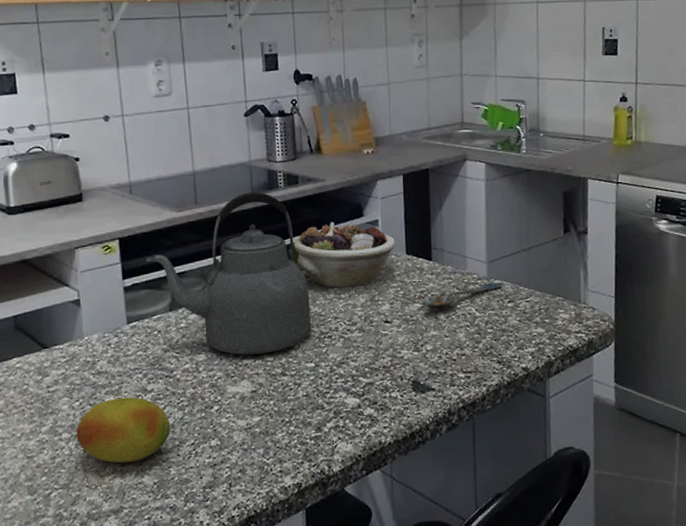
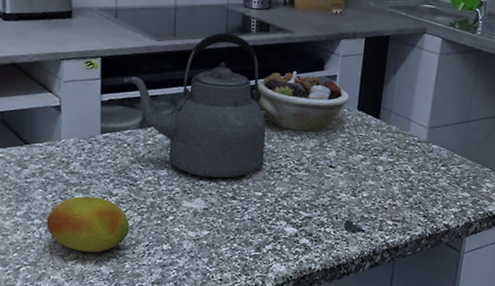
spoon: present [421,282,503,309] -> none [364,146,440,163]

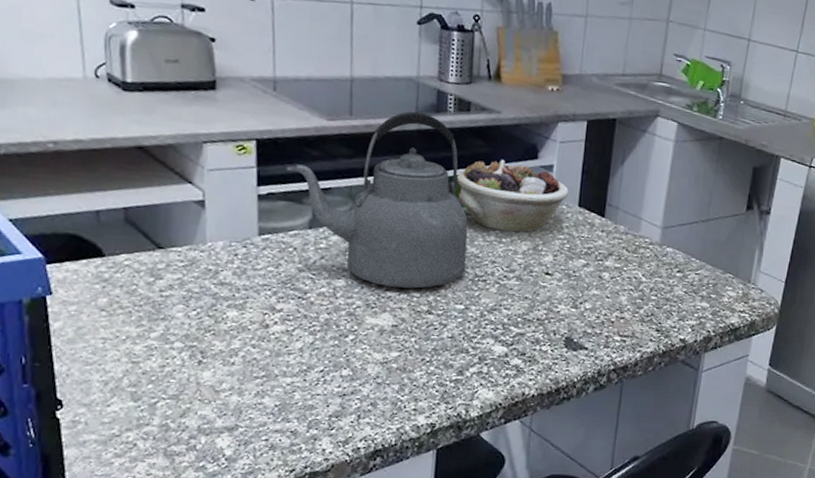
fruit: present [46,196,130,253] -> none [190,312,299,382]

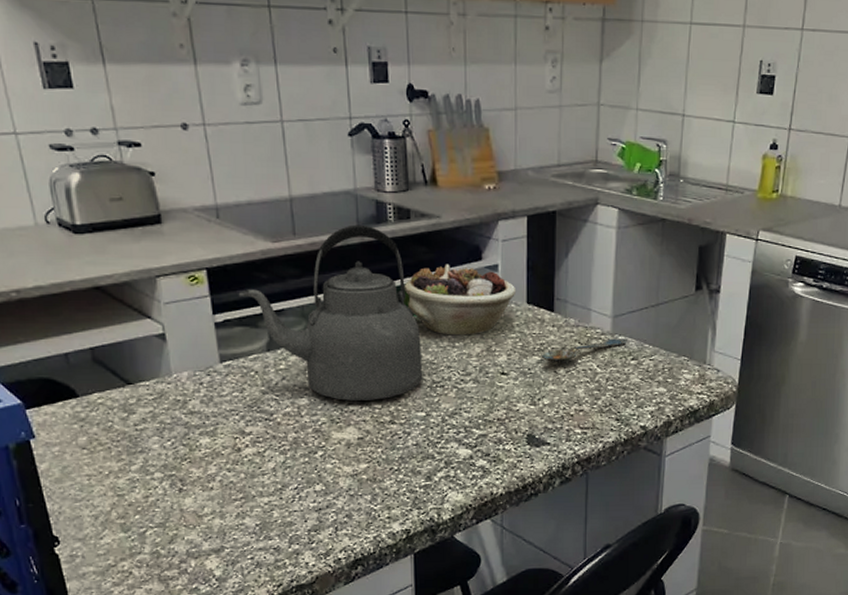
spoon: none [587,249,675,269] -> present [541,338,627,363]

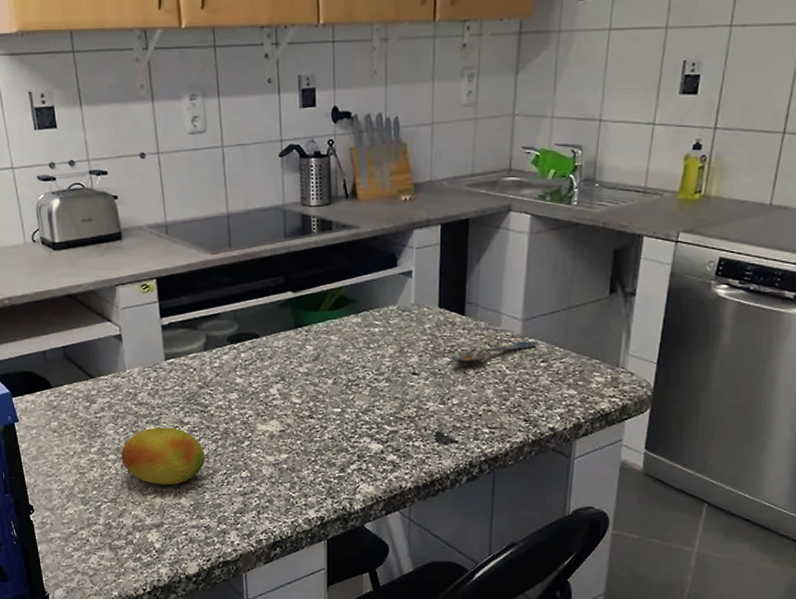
fruit: none [169,439,272,505] -> present [121,427,205,486]
kettle: present [238,224,423,401] -> none [182,236,340,396]
succulent planter: present [404,264,517,336] -> none [324,271,429,338]

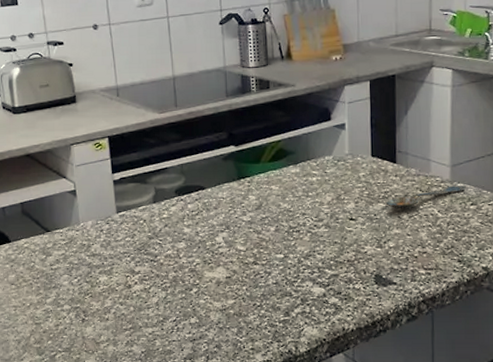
fruit: present [121,427,205,486] -> none [75,277,155,334]

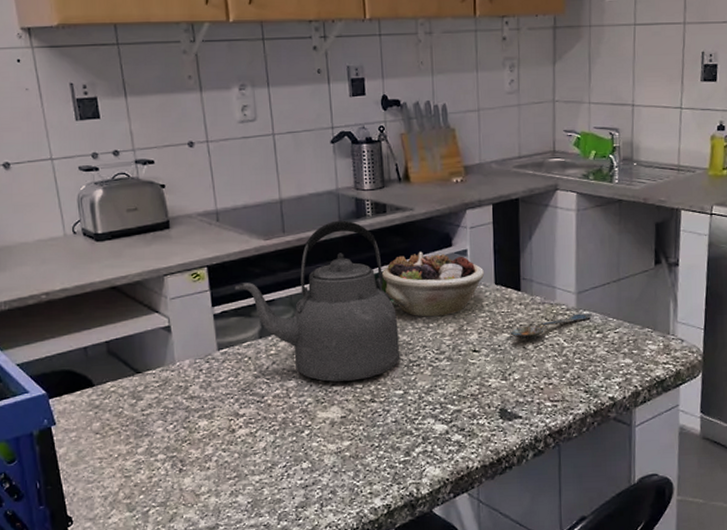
kettle: none [132,95,282,244] -> present [234,220,401,382]
succulent planter: none [264,124,362,186] -> present [381,251,485,317]

